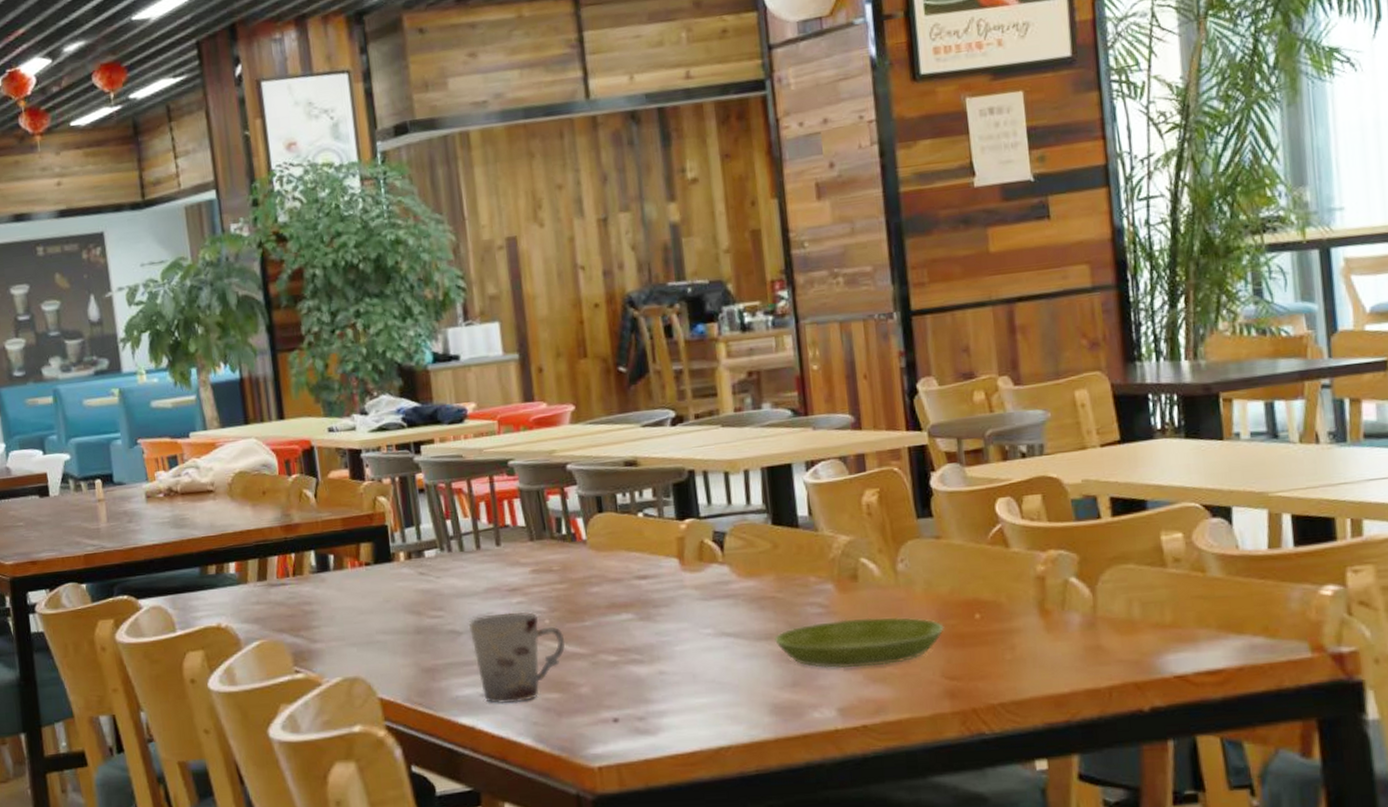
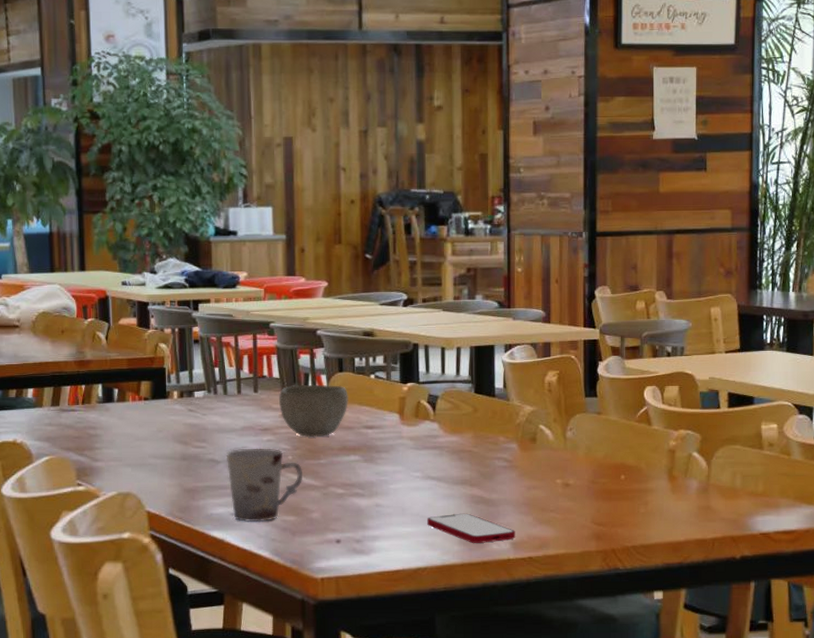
bowl: none [527,528,614,596] -> present [279,384,348,438]
smartphone: none [726,675,843,712] -> present [427,513,515,543]
saucer: present [775,617,945,669] -> none [468,472,597,511]

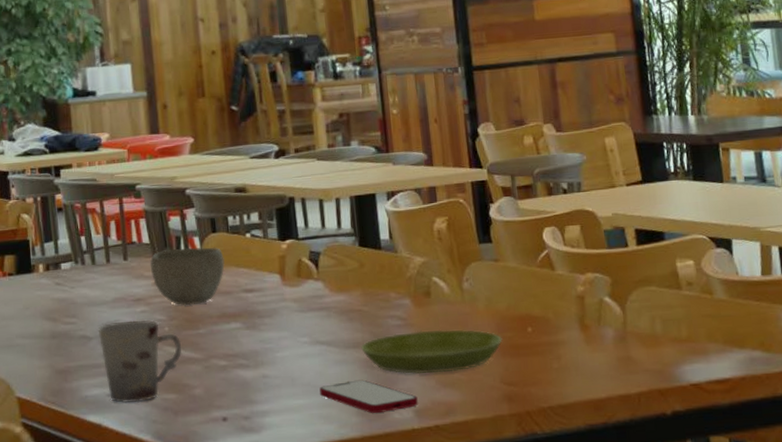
saucer: none [468,472,597,511] -> present [361,329,503,375]

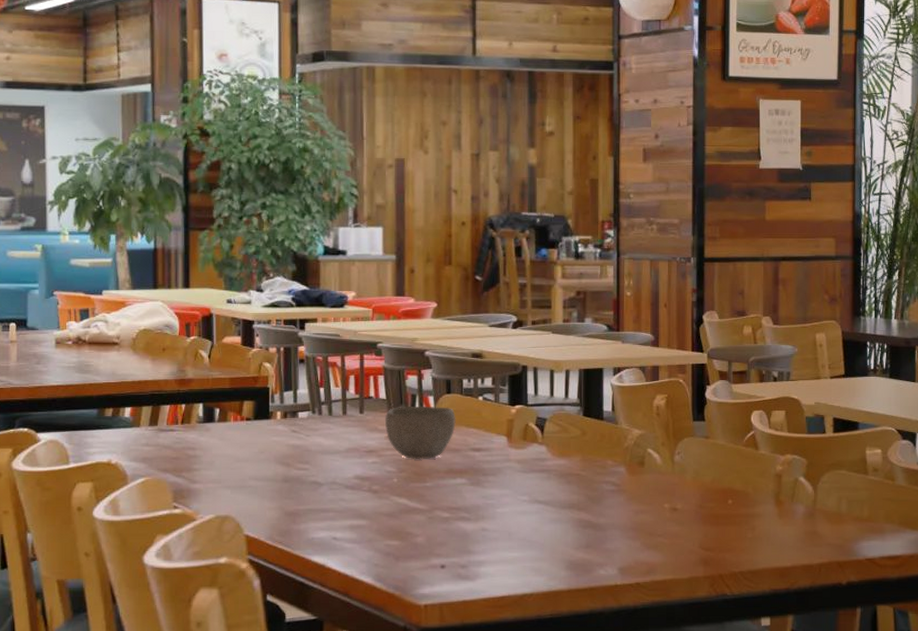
cup: present [97,320,182,403] -> none [329,470,409,547]
smartphone: present [319,379,418,413] -> none [534,538,623,568]
saucer: present [361,329,503,375] -> none [576,496,705,536]

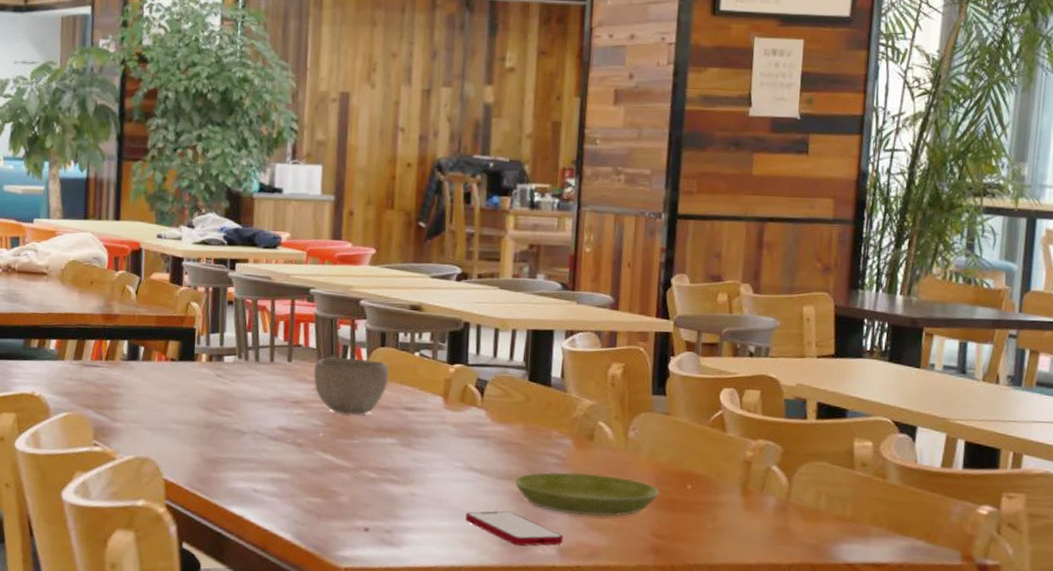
smartphone: none [534,538,623,568] -> present [465,511,563,546]
saucer: none [576,496,705,536] -> present [514,471,660,517]

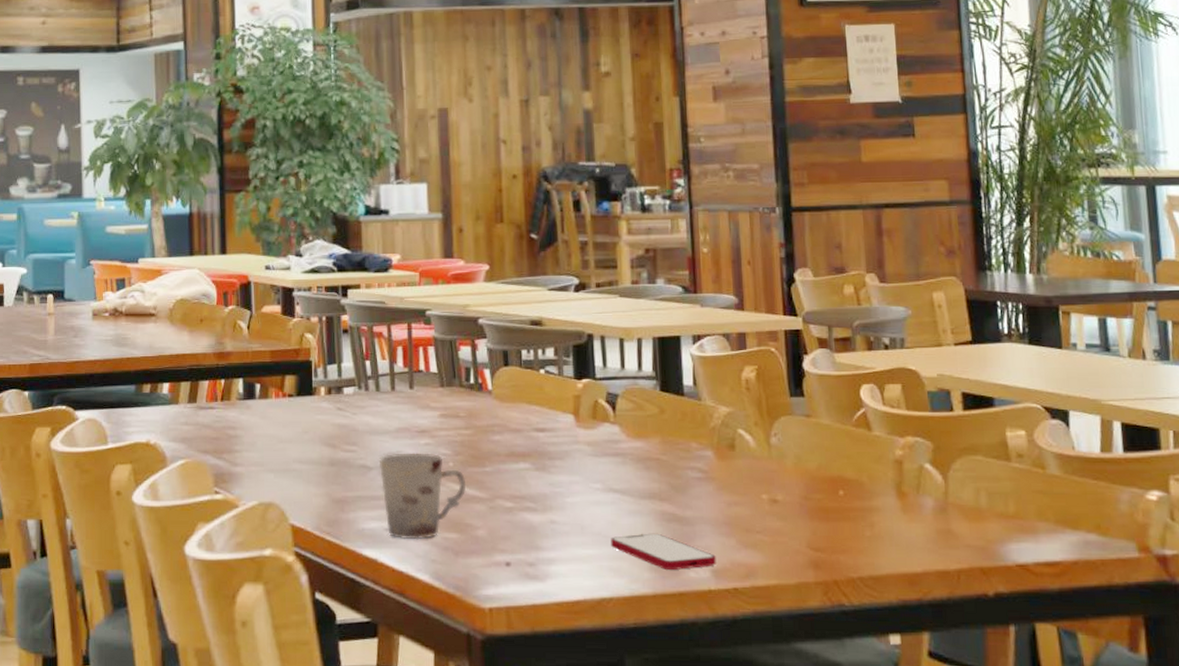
cup: none [252,421,334,502] -> present [378,453,466,540]
bowl: present [314,356,389,415] -> none [437,380,516,441]
saucer: present [514,471,660,517] -> none [657,485,811,532]

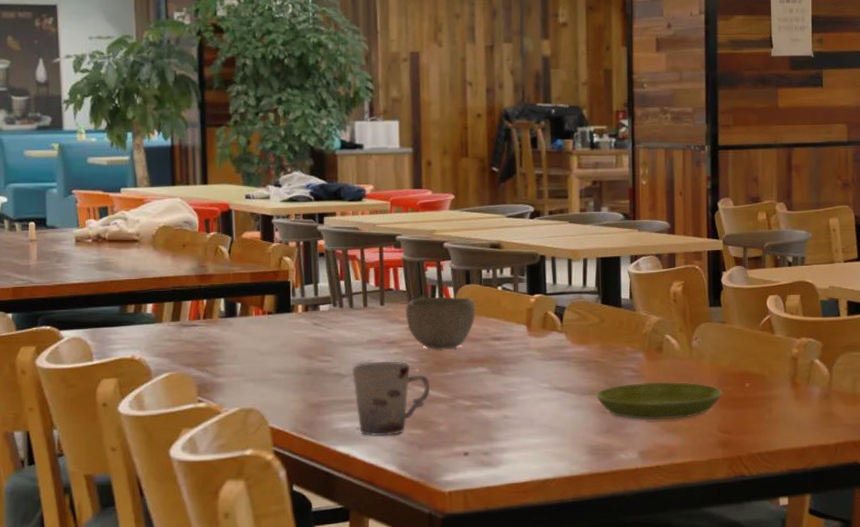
bowl: none [437,380,516,441] -> present [406,296,476,350]
smartphone: present [611,533,716,570] -> none [555,423,643,453]
saucer: none [657,485,811,532] -> present [596,381,723,421]

